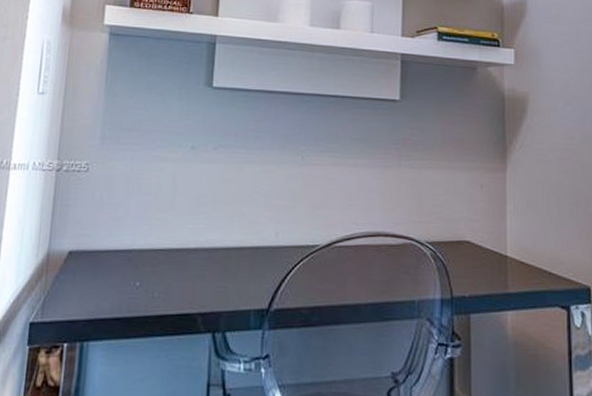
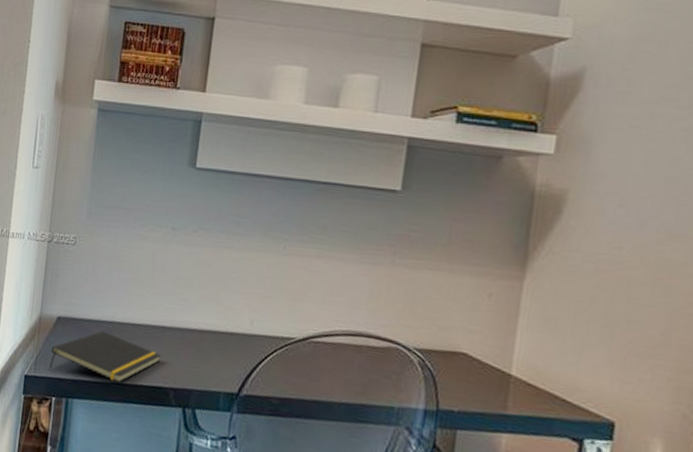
notepad: none [60,261,187,316] -> present [49,331,162,383]

